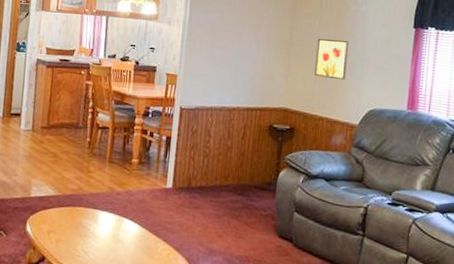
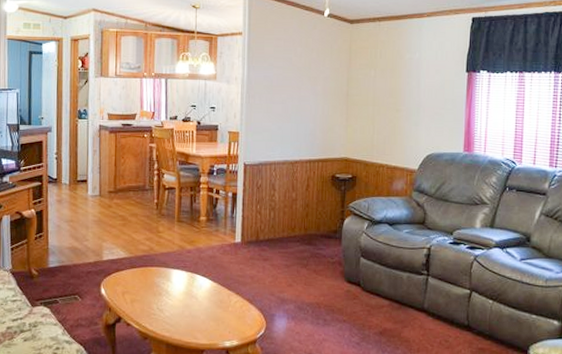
wall art: present [315,39,349,80] -> none [373,88,405,127]

